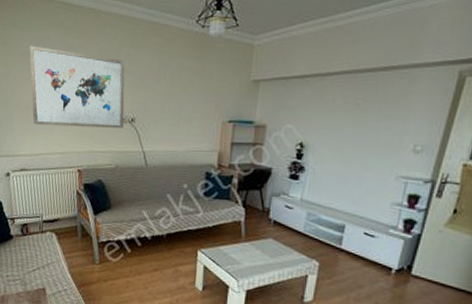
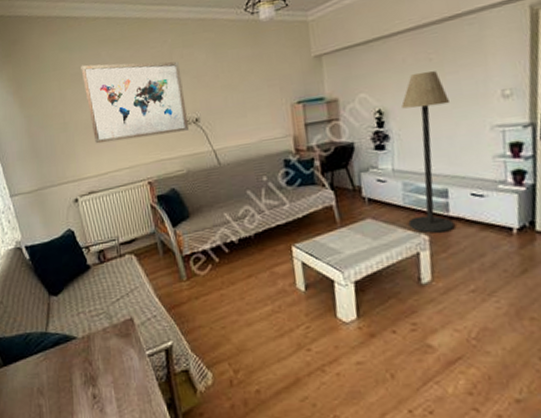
floor lamp: none [304,114,366,262] -> present [402,71,455,233]

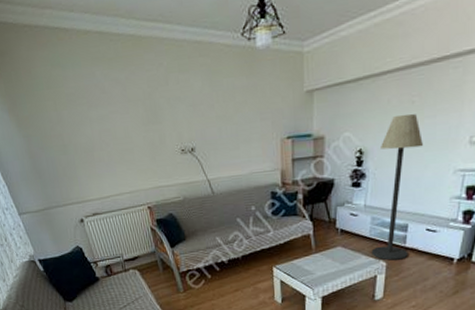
wall art: present [81,61,190,144] -> none [75,84,186,168]

